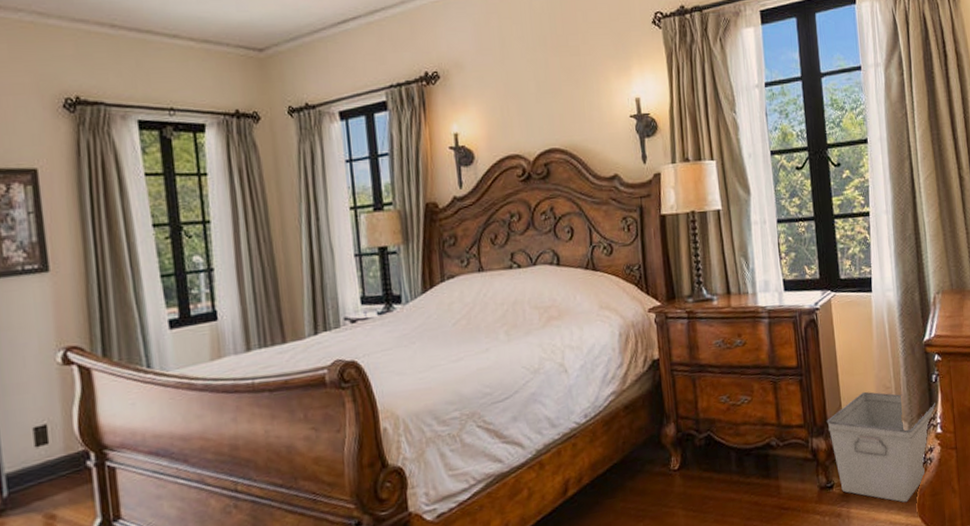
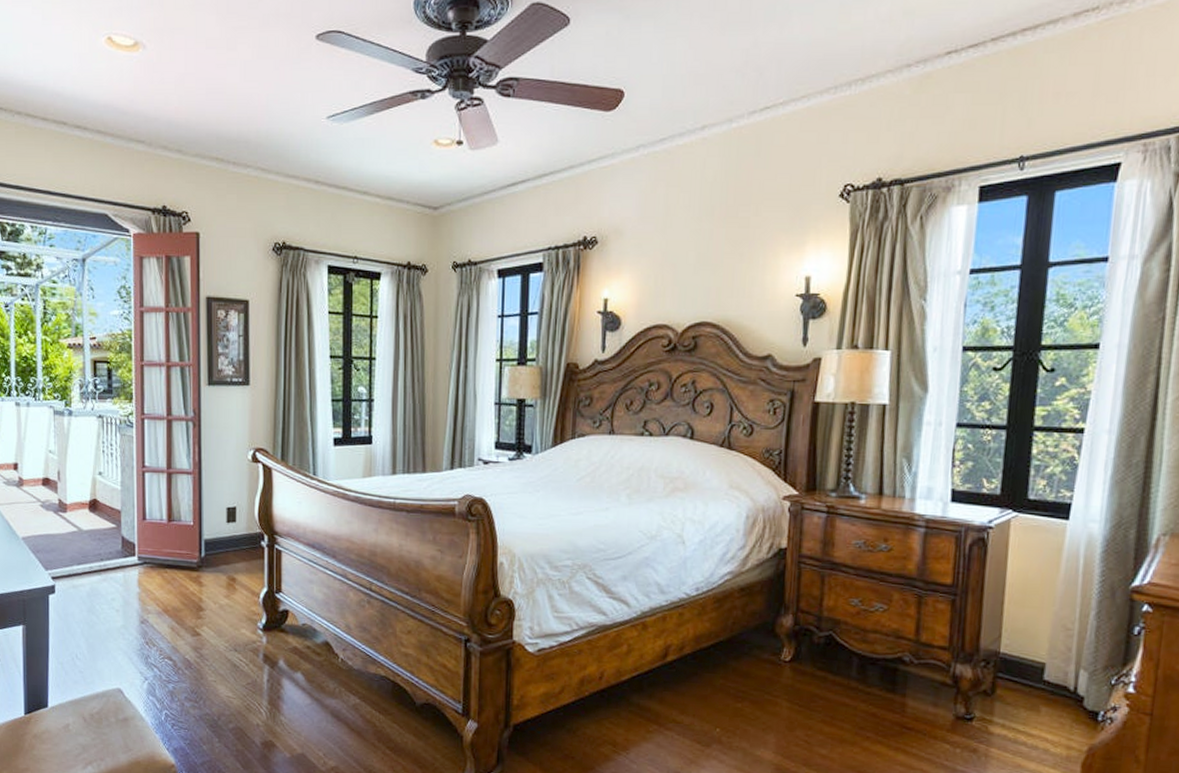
storage bin: present [827,391,935,503] -> none [979,627,1132,758]

